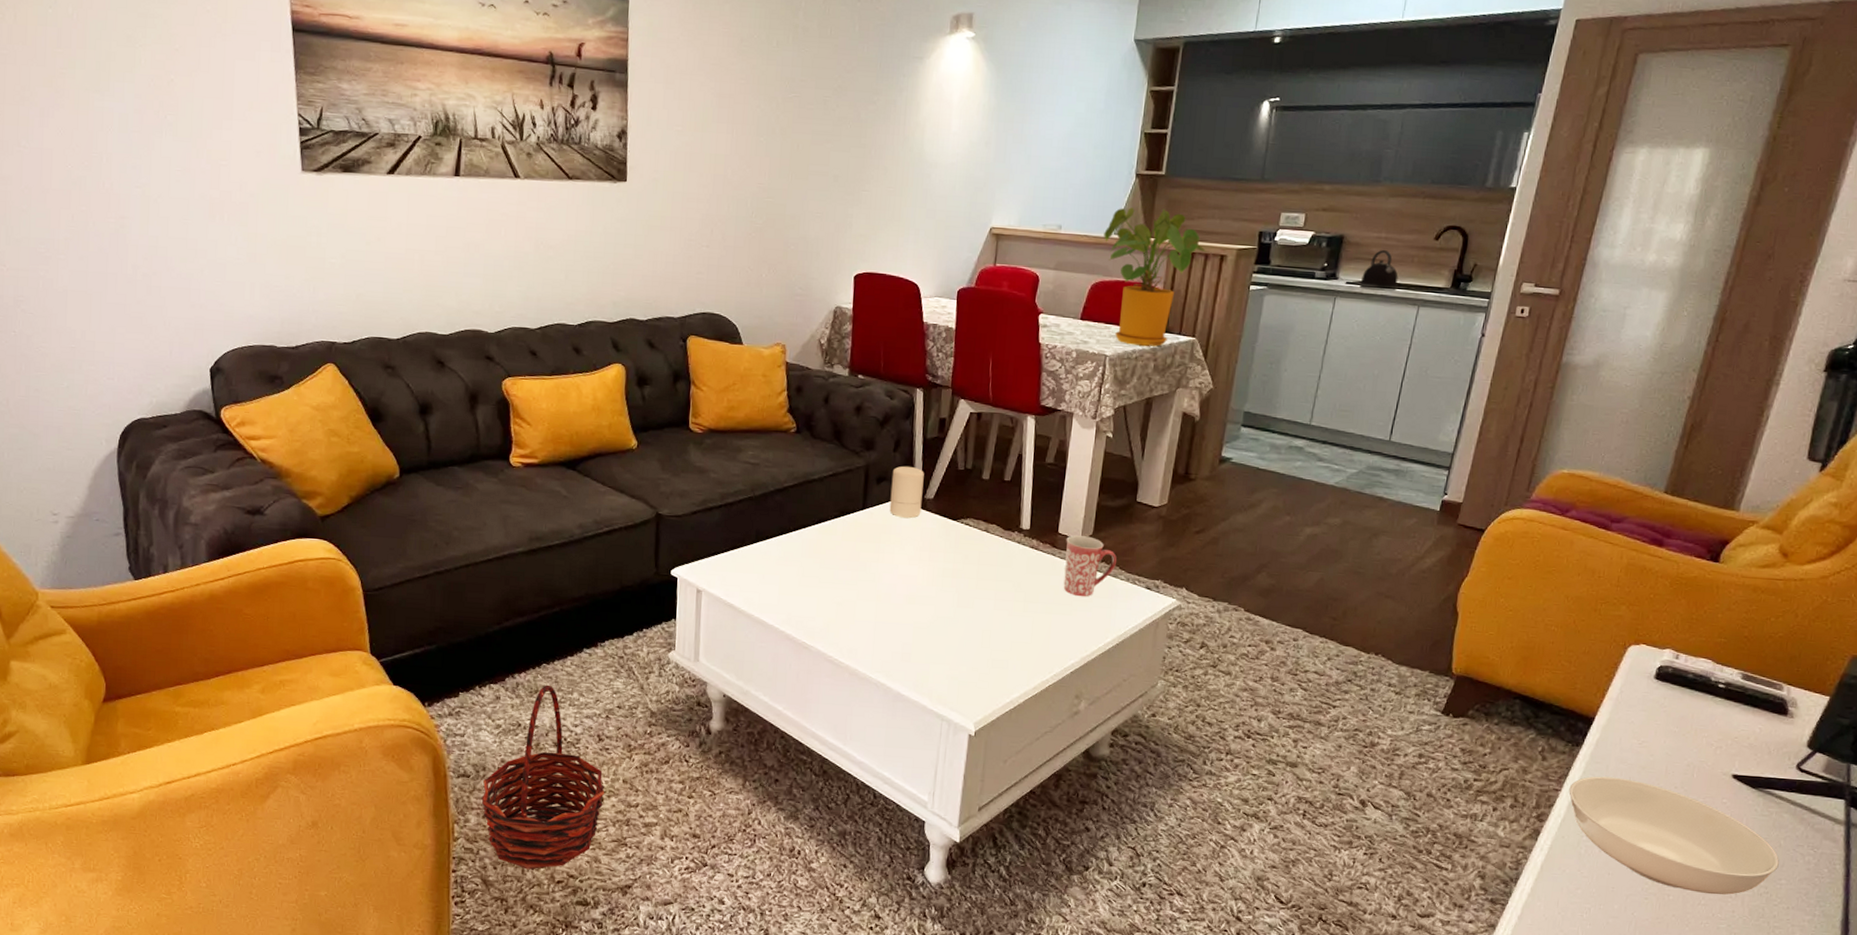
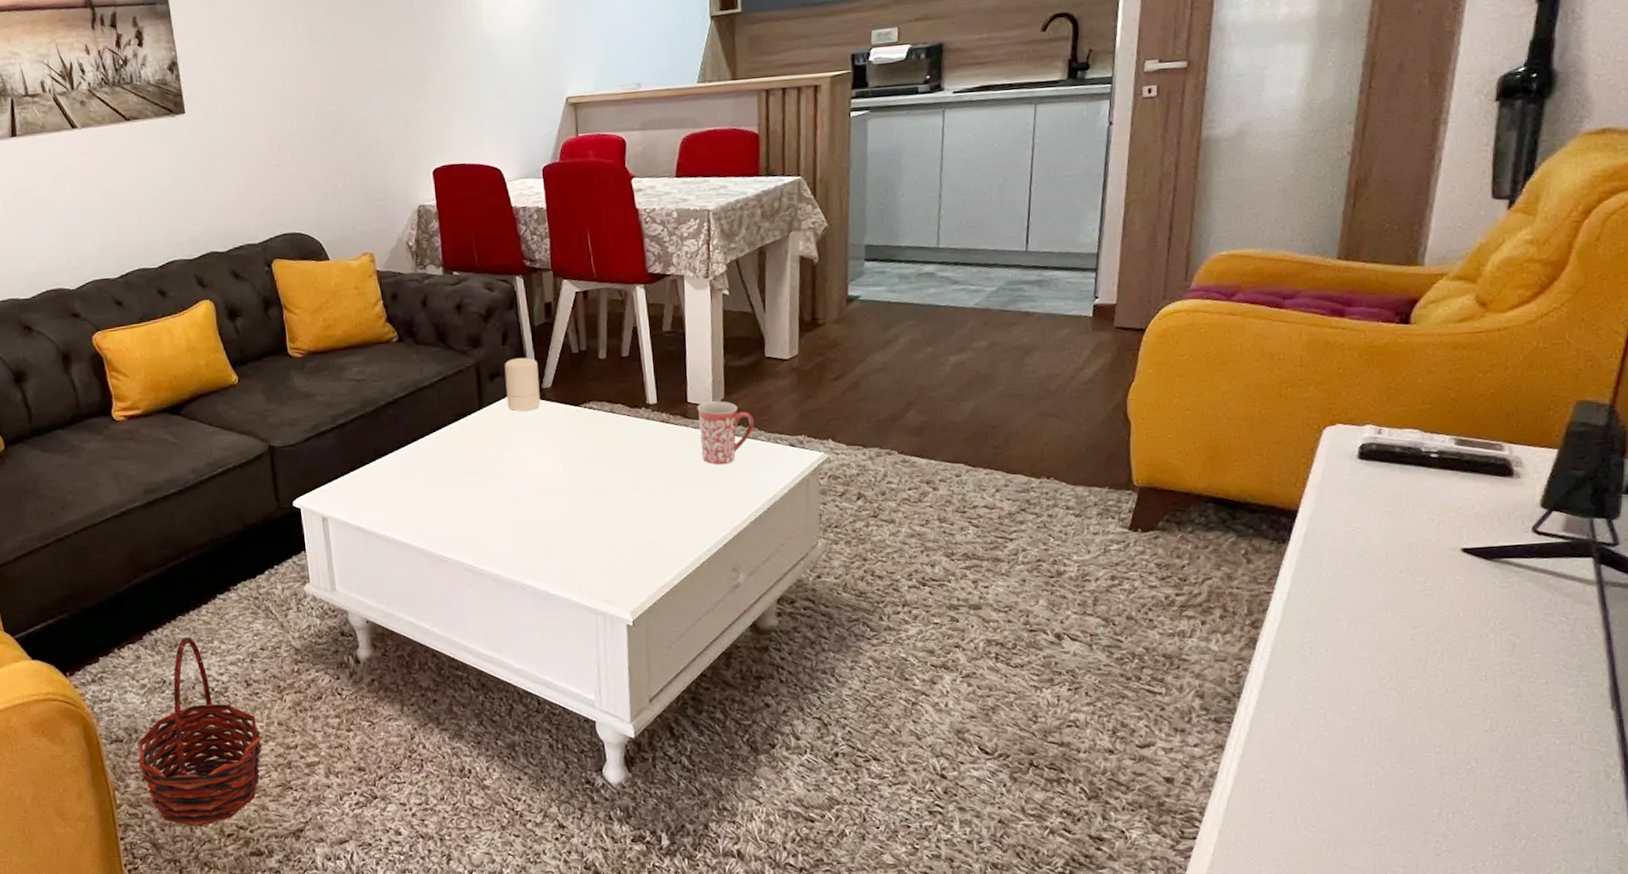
house plant: present [1104,207,1208,347] -> none [686,47,800,195]
kettle: present [1359,250,1398,292] -> none [968,51,1009,97]
bowl: present [1569,776,1779,895] -> none [1282,569,1529,680]

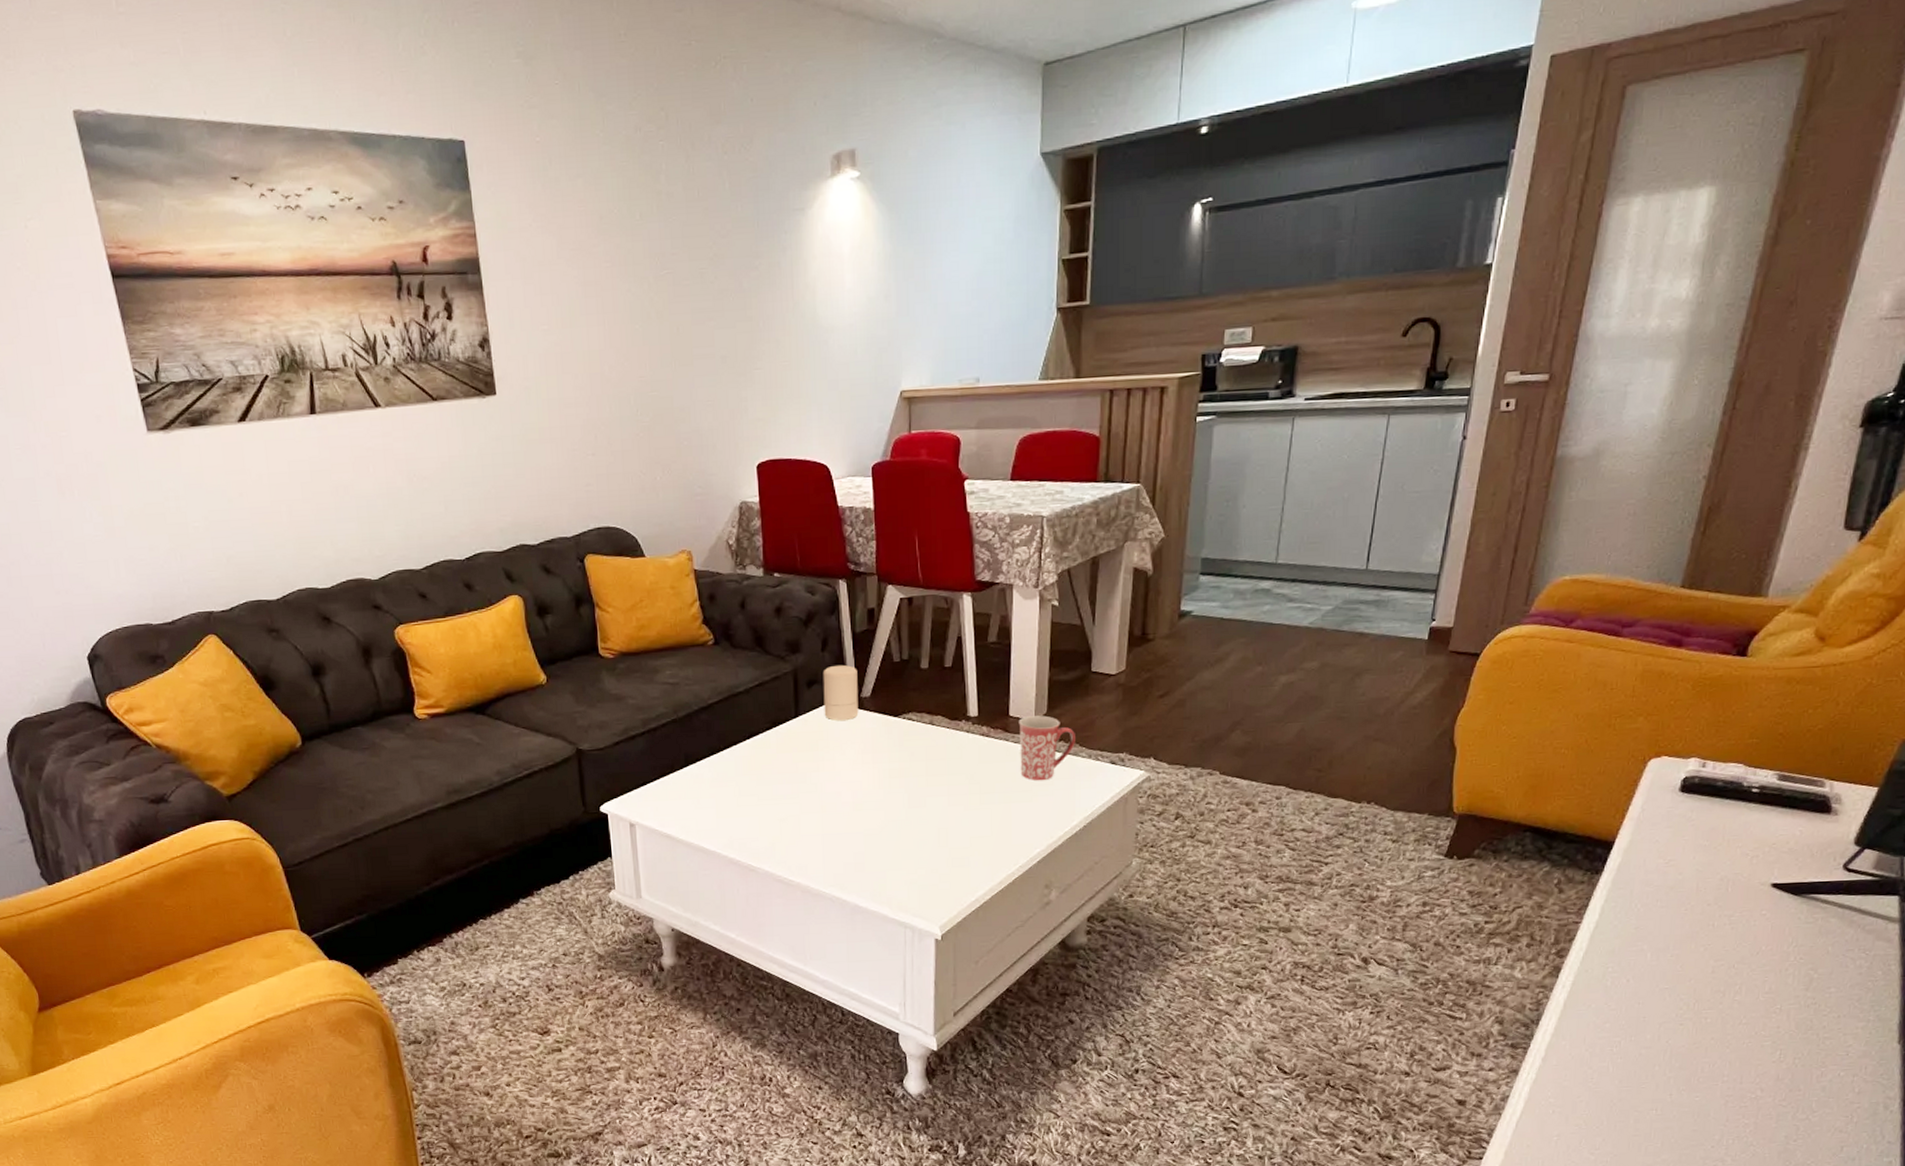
basket: present [137,636,262,827] -> none [436,940,562,1128]

